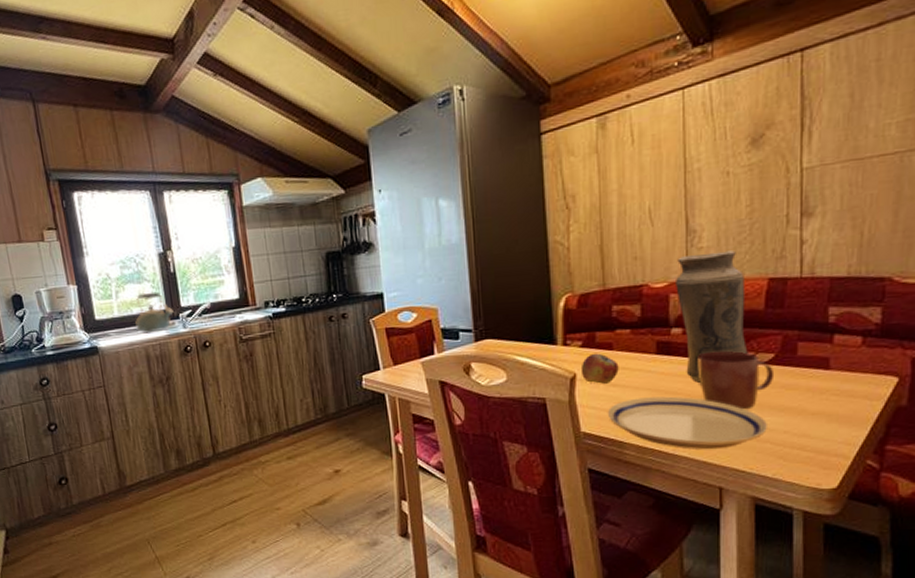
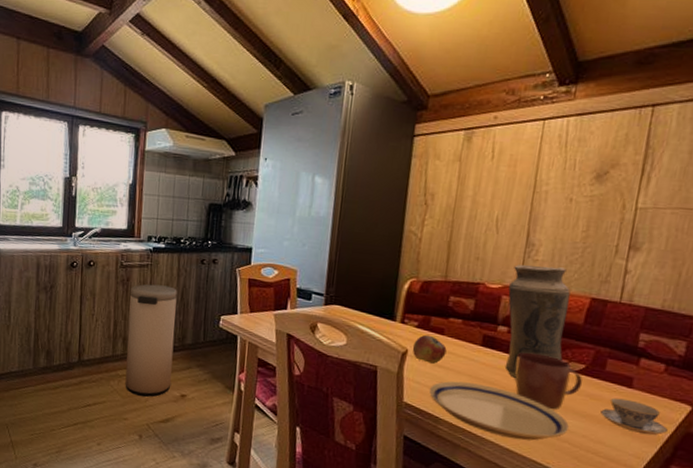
kettle: present [135,291,174,332] -> none [33,209,68,245]
pedal bin: none [255,353,322,480] -> present [125,284,177,397]
teacup: none [800,382,876,418] -> present [601,397,668,435]

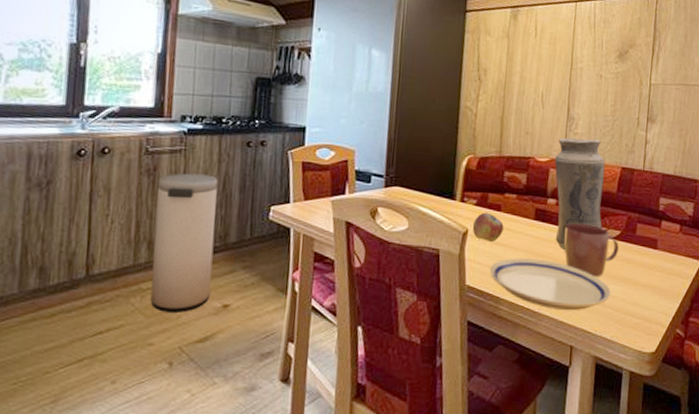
teacup: present [601,397,668,435] -> none [635,260,685,292]

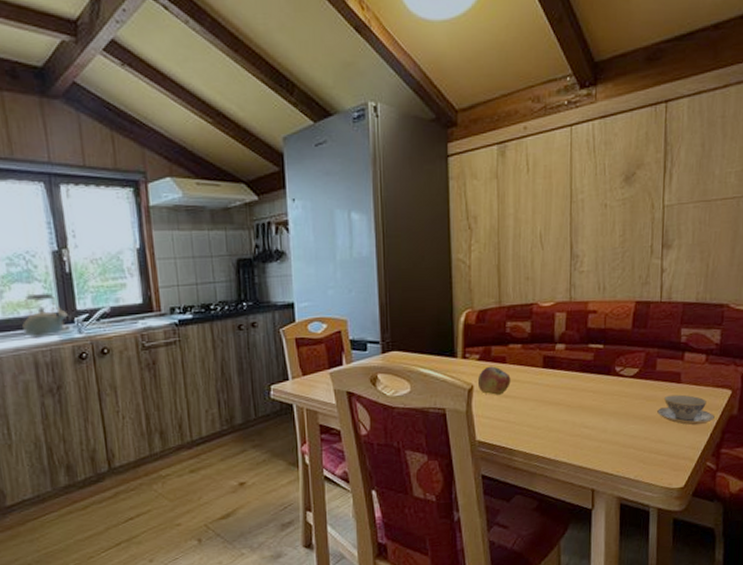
kettle: none [22,83,74,128] -> present [22,292,68,337]
pedal bin: present [150,173,218,312] -> none [158,362,226,495]
plate: present [489,258,611,310] -> none [499,406,631,455]
vase: present [555,138,605,251] -> none [561,275,618,395]
mug: present [564,223,619,276] -> none [577,365,637,418]
teacup: none [635,260,685,292] -> present [657,394,715,425]

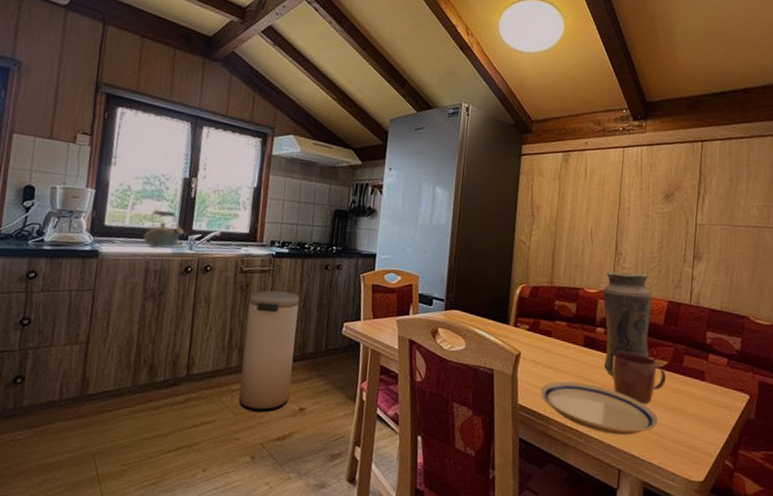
pedal bin: none [158,362,226,495] -> present [238,290,300,413]
fruit: present [477,366,511,395] -> none [524,337,555,365]
plate: none [499,406,631,455] -> present [540,381,658,435]
vase: none [561,275,618,395] -> present [603,271,652,377]
mug: none [577,365,637,418] -> present [612,351,666,404]
teacup: present [657,394,715,425] -> none [682,390,734,423]

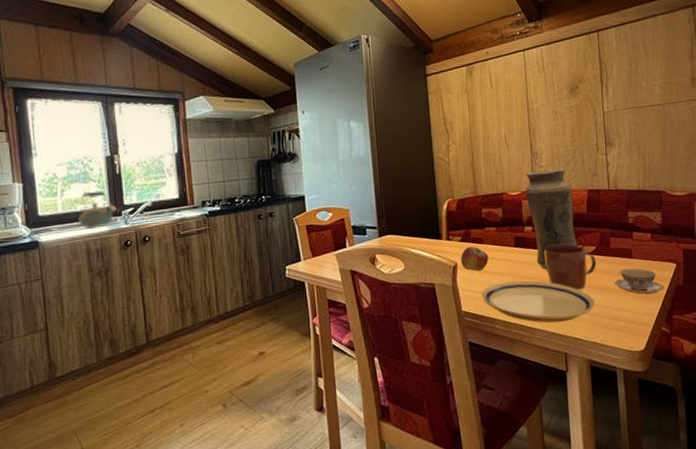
pedal bin: present [238,290,300,413] -> none [191,247,248,364]
fruit: none [524,337,555,365] -> present [460,246,489,271]
teacup: none [682,390,734,423] -> present [615,268,664,295]

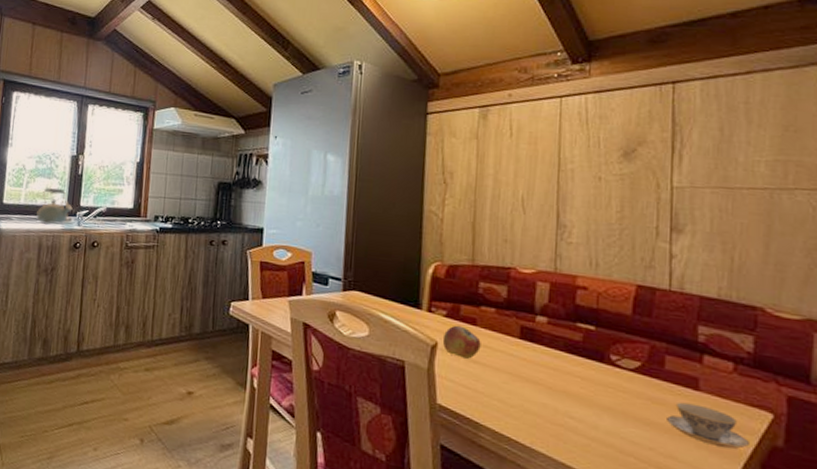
plate: present [481,280,595,323] -> none [465,379,631,454]
vase: present [526,169,578,270] -> none [543,248,614,378]
mug: present [544,244,596,289] -> none [560,346,639,415]

